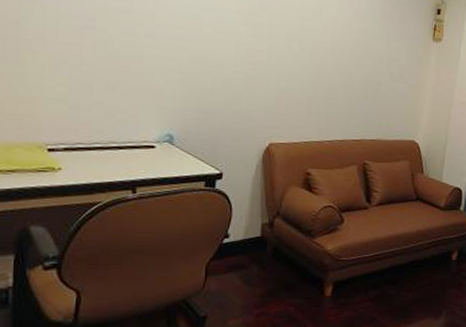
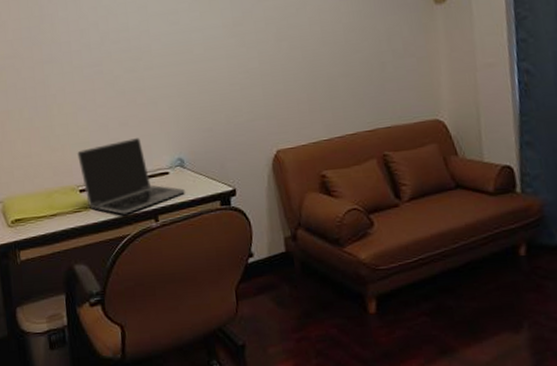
laptop: none [50,105,170,181] -> present [77,138,185,215]

